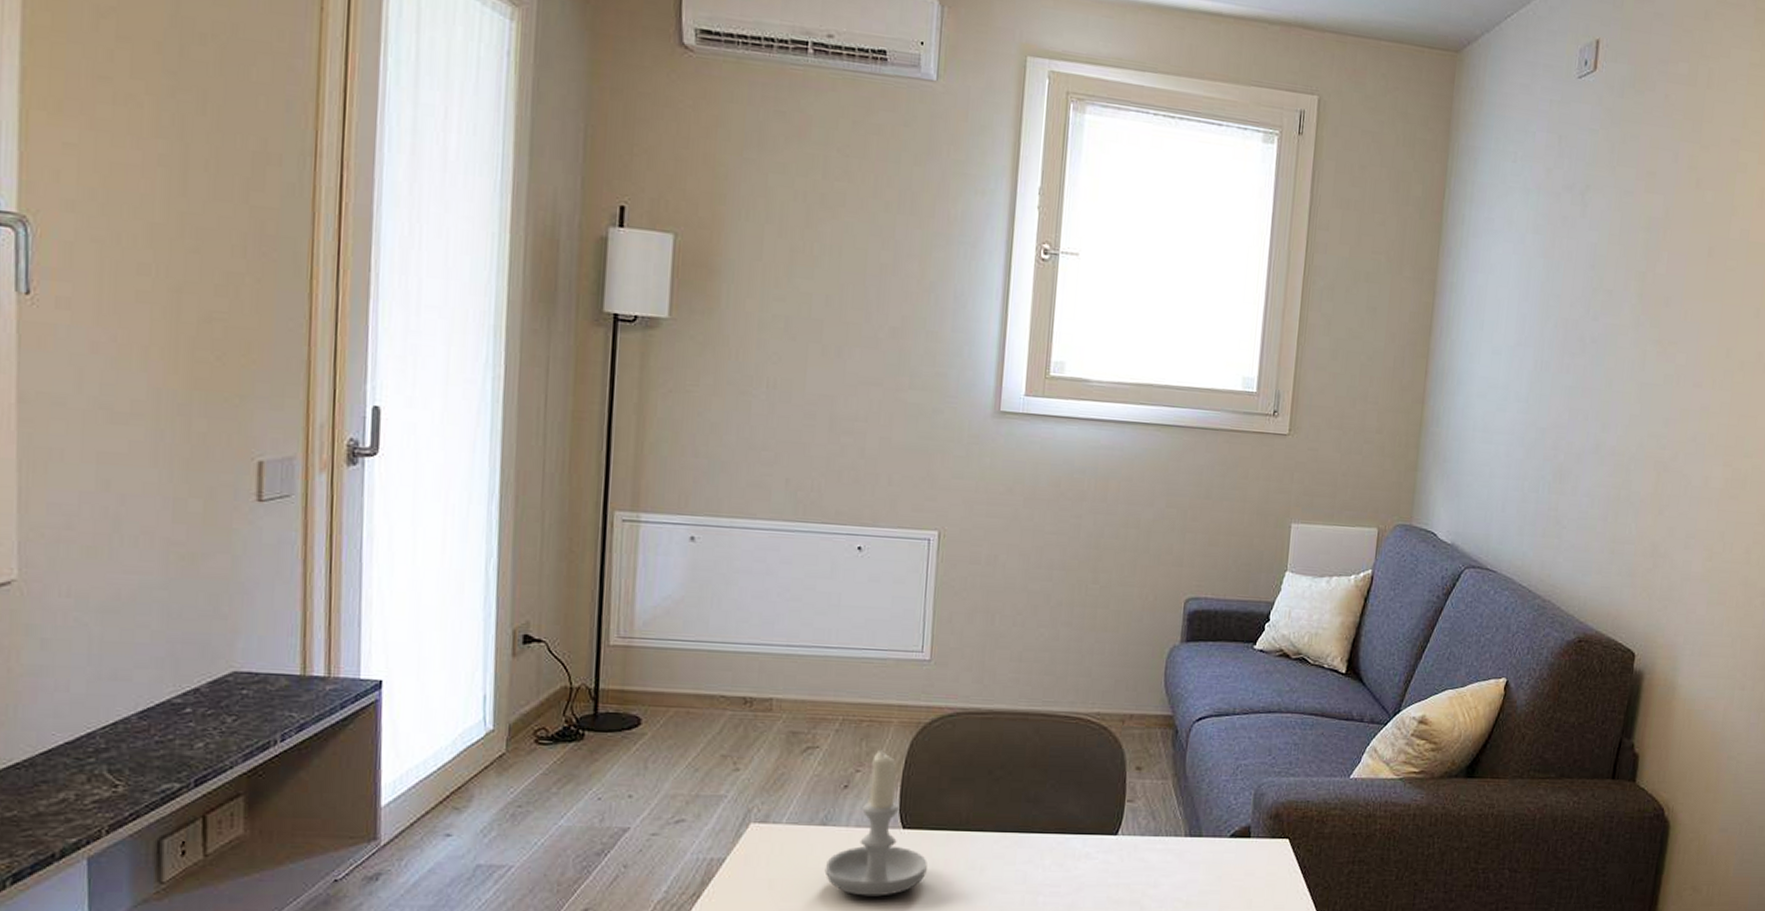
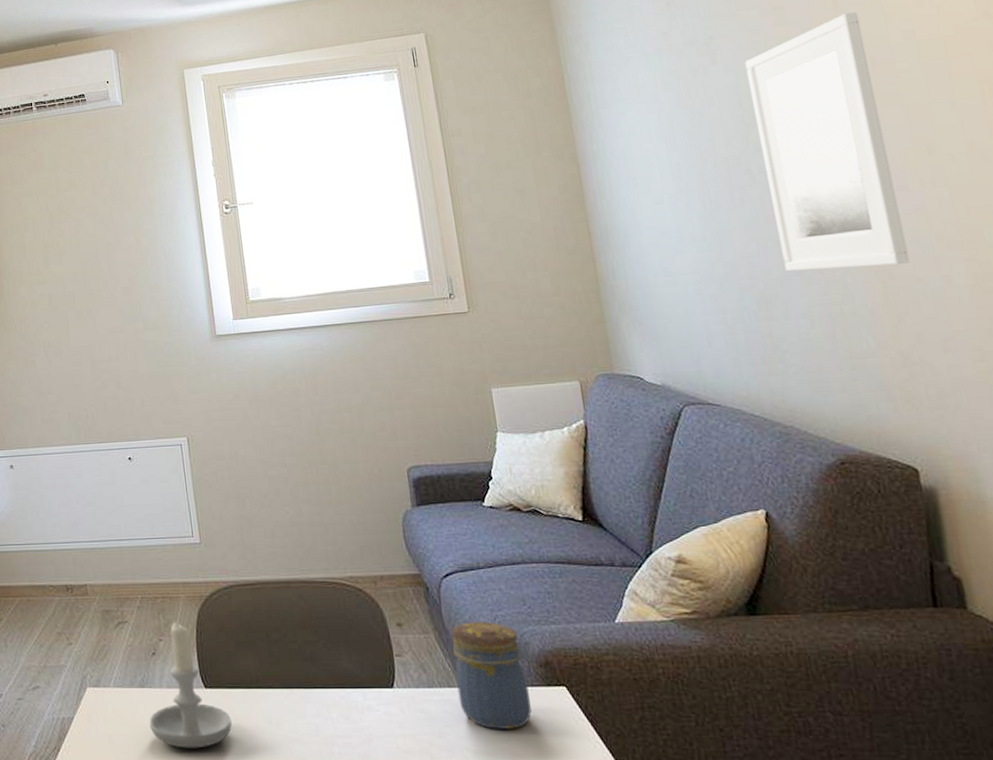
jar: none [1182,769,1256,880] -> present [452,621,532,729]
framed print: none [1585,196,1713,460] -> present [744,11,910,272]

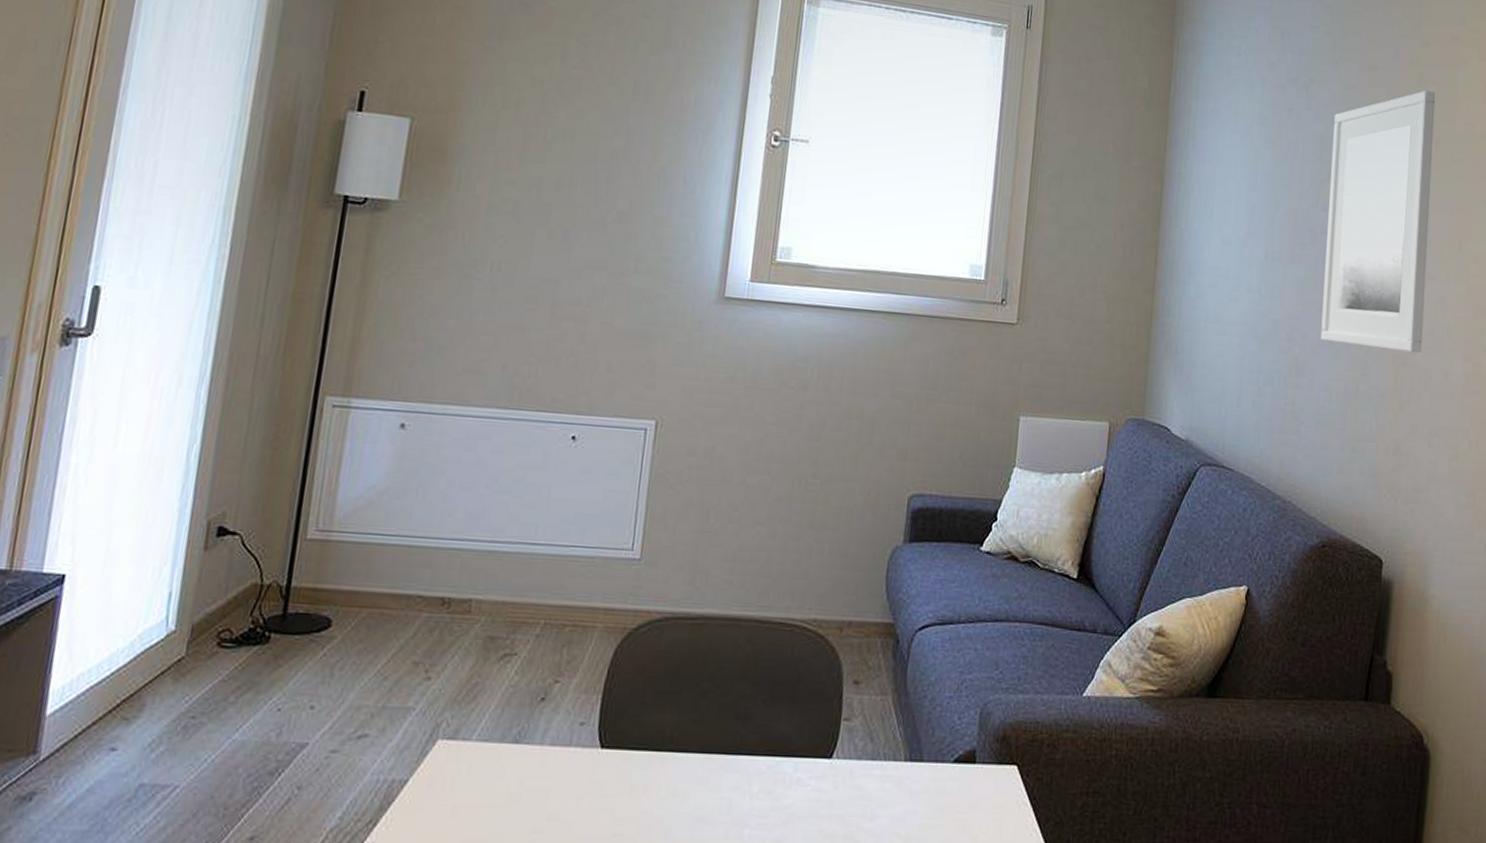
candle: present [149,621,232,749] -> none [513,657,626,827]
jar: present [452,621,532,729] -> none [901,684,982,813]

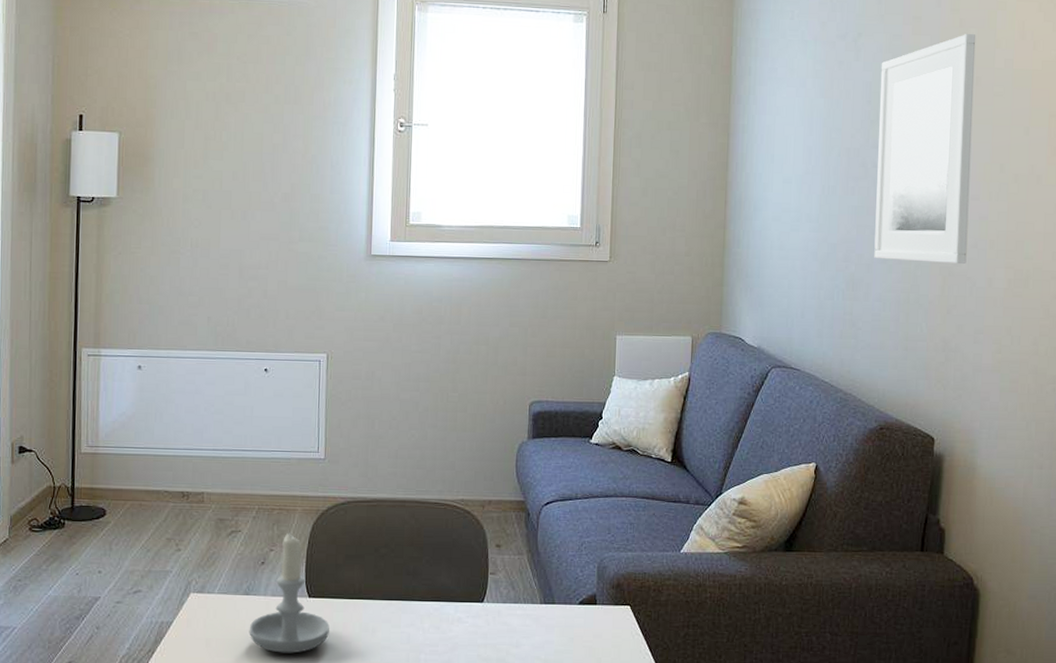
candle: none [513,657,626,827] -> present [249,532,329,654]

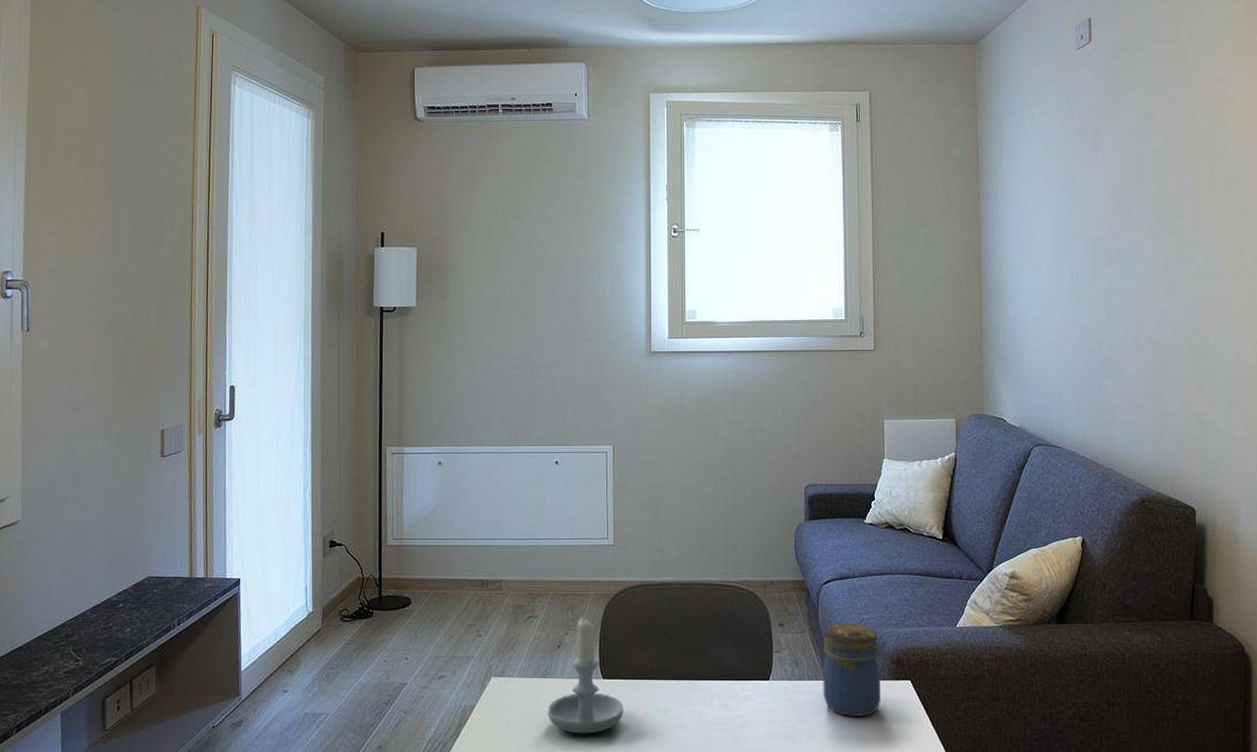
jar: none [538,546,599,641] -> present [823,623,881,716]
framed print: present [874,33,976,265] -> none [1119,126,1214,342]

